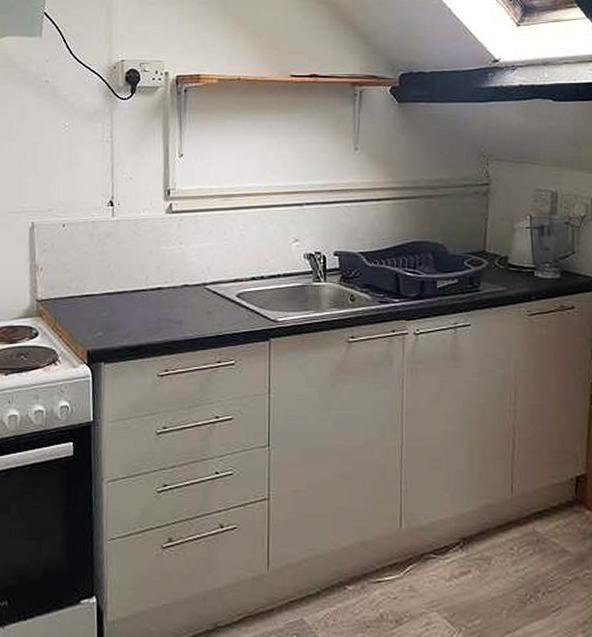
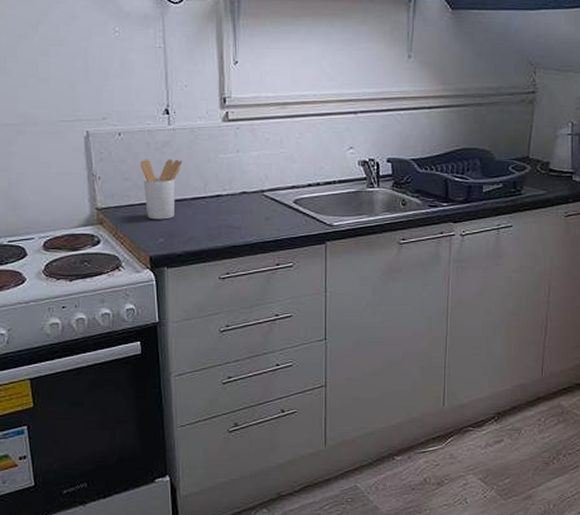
utensil holder: none [82,250,125,313] -> present [140,159,183,220]

